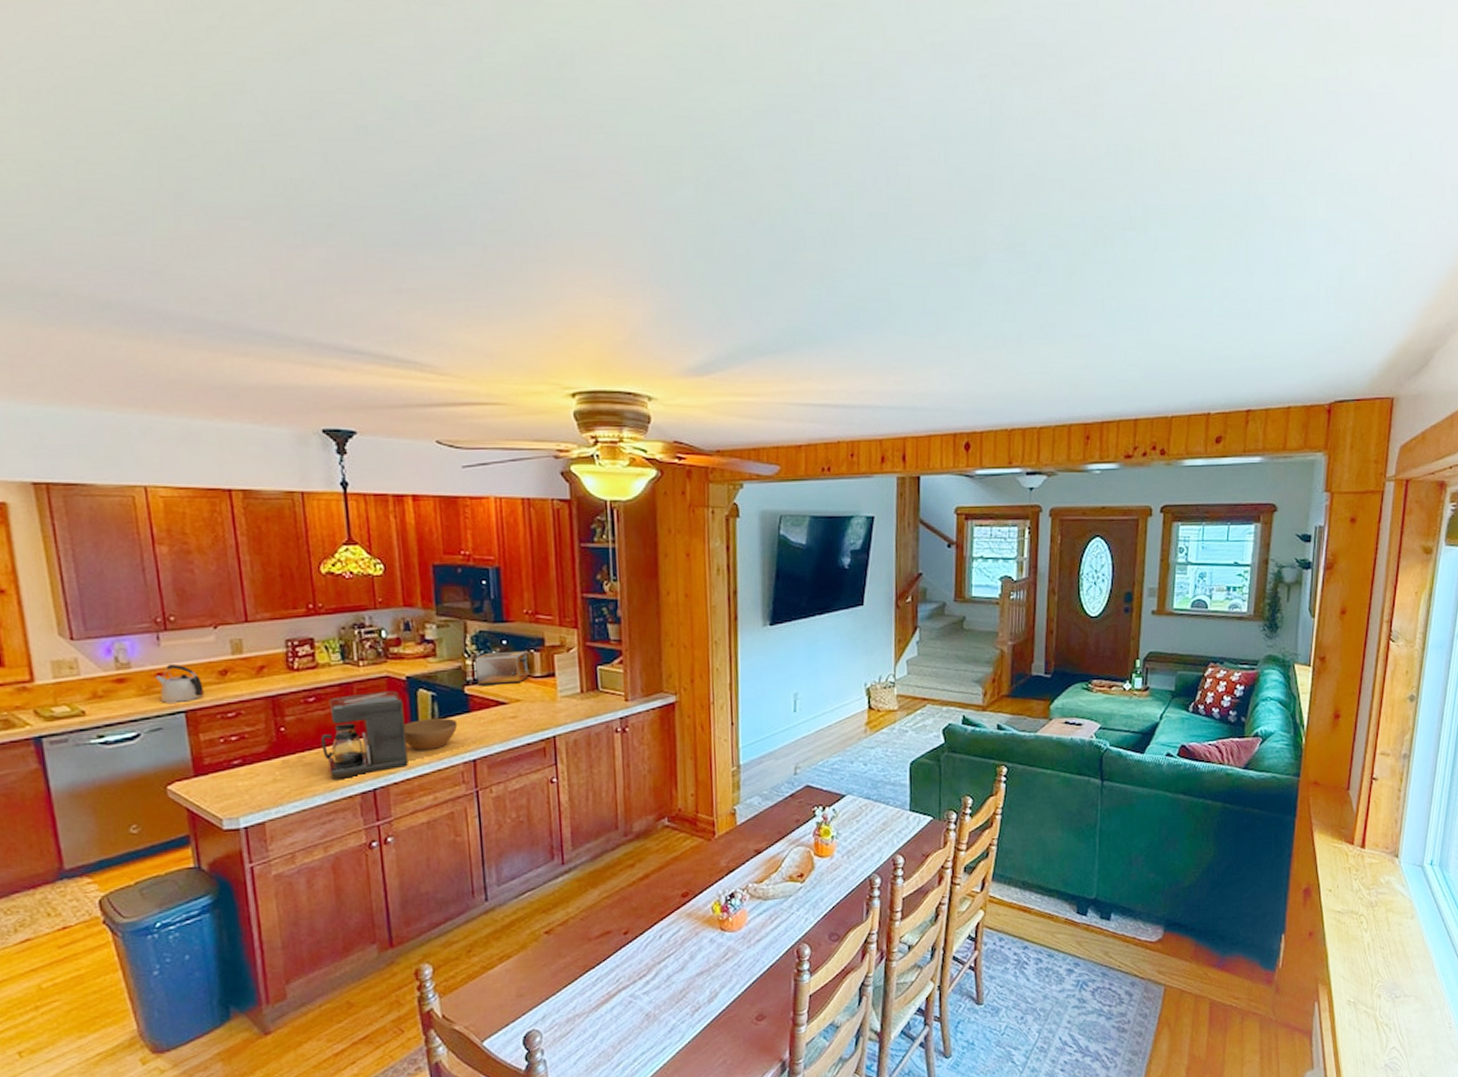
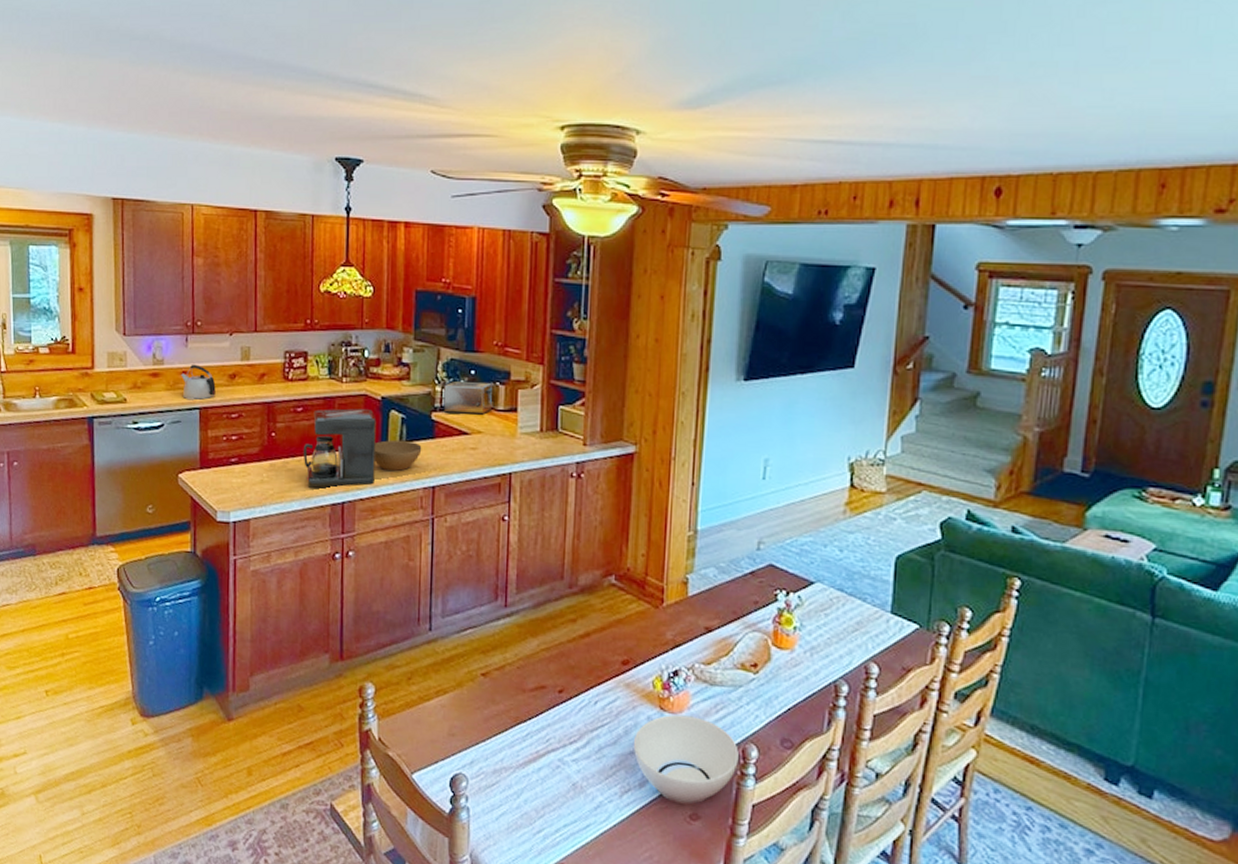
bowl: none [699,930,794,1009] -> present [633,714,739,805]

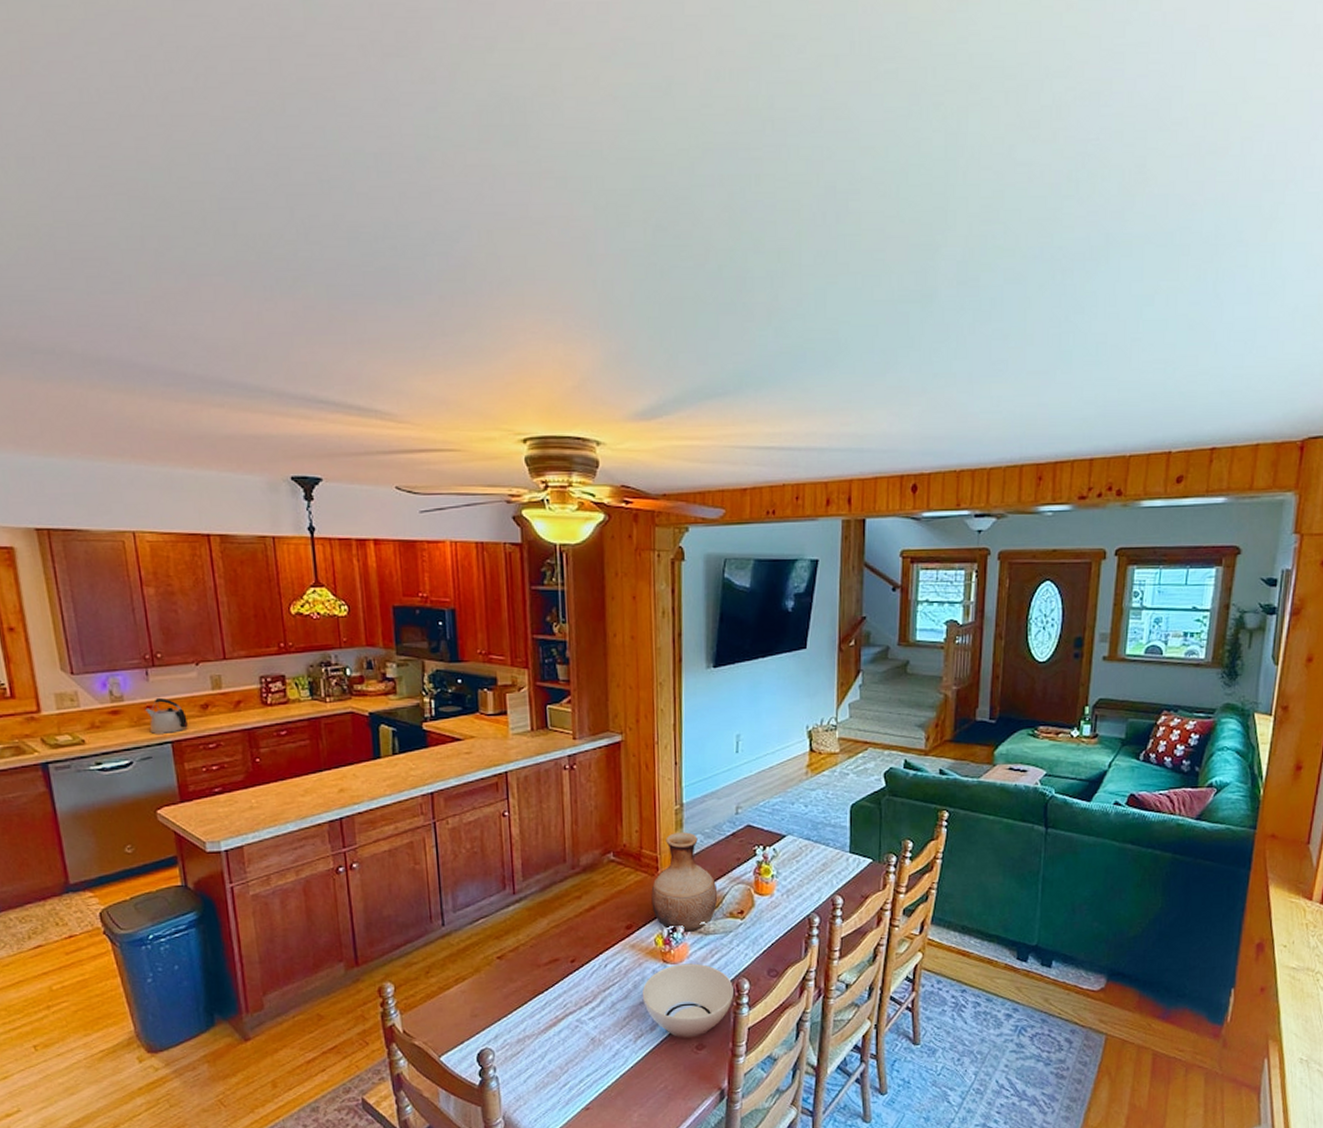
coffee maker: present [303,408,376,488] -> none [292,726,371,808]
bowl: present [374,440,422,472] -> none [367,752,417,784]
toaster: present [443,381,492,416] -> none [432,690,482,723]
vase: none [652,562,729,681] -> present [651,832,718,933]

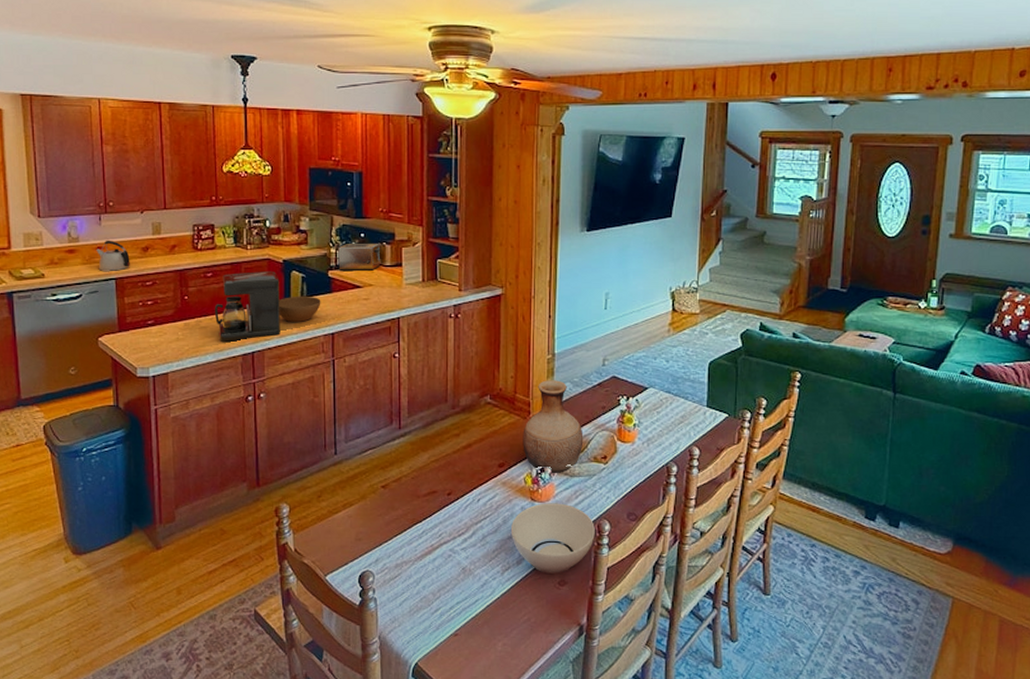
coffee maker: none [292,726,371,808] -> present [214,271,280,342]
bowl: none [367,752,417,784] -> present [279,295,321,323]
toaster: none [432,690,482,723] -> present [338,244,380,272]

